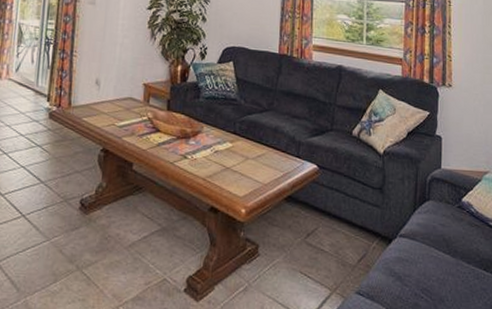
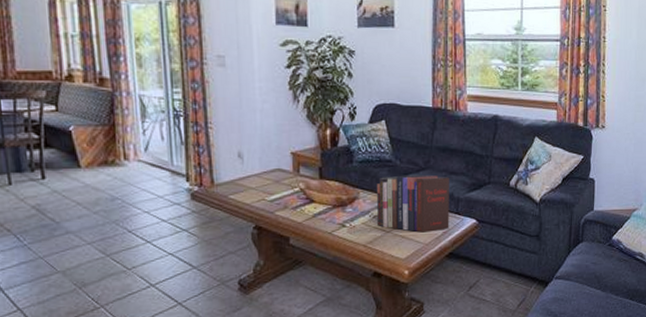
books: none [218,114,292,173] -> present [377,174,449,233]

